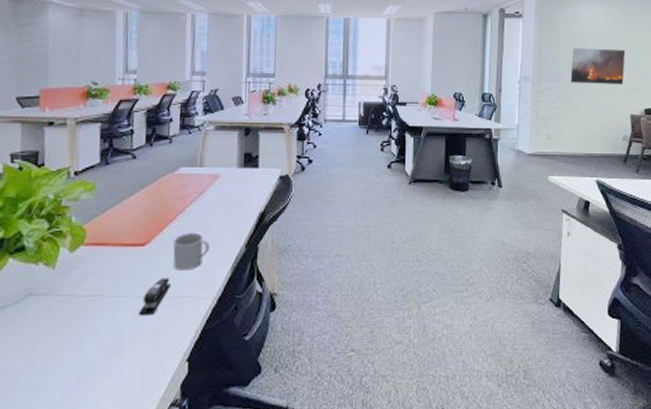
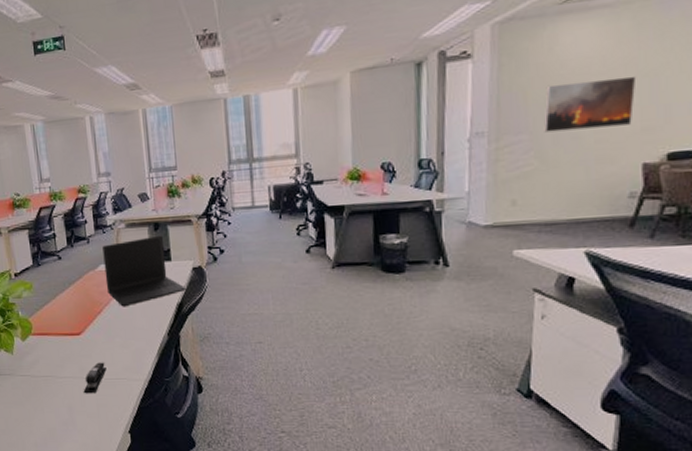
mug: present [173,232,210,271] -> none [103,323,136,356]
laptop: none [184,140,270,215] -> present [102,235,186,307]

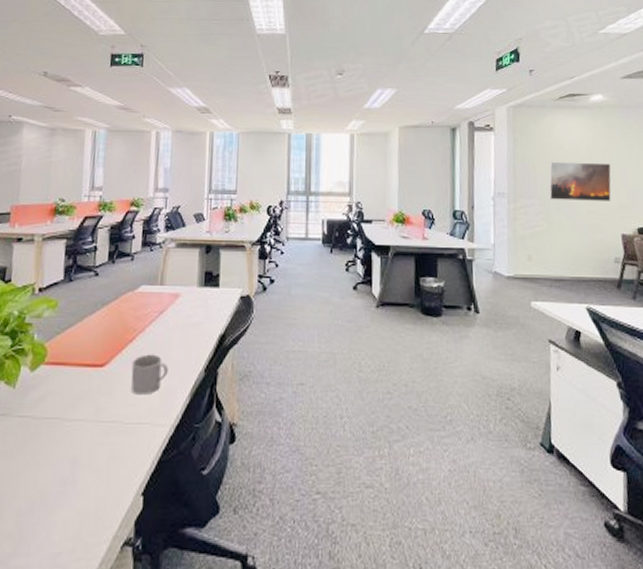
stapler: present [83,362,107,394] -> none [94,402,128,443]
laptop: present [102,235,186,307] -> none [144,258,230,336]
mug: none [103,323,136,356] -> present [131,354,168,395]

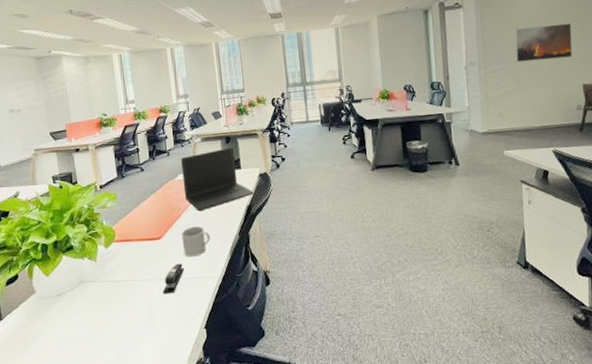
stapler: none [94,402,128,443] -> present [162,263,184,295]
laptop: none [144,258,230,336] -> present [181,147,254,212]

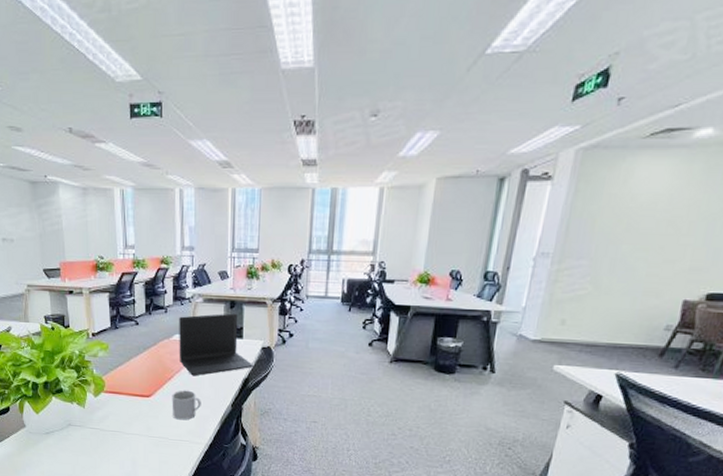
stapler: present [162,263,184,295] -> none [147,424,171,452]
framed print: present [514,23,573,62] -> none [603,216,696,263]

